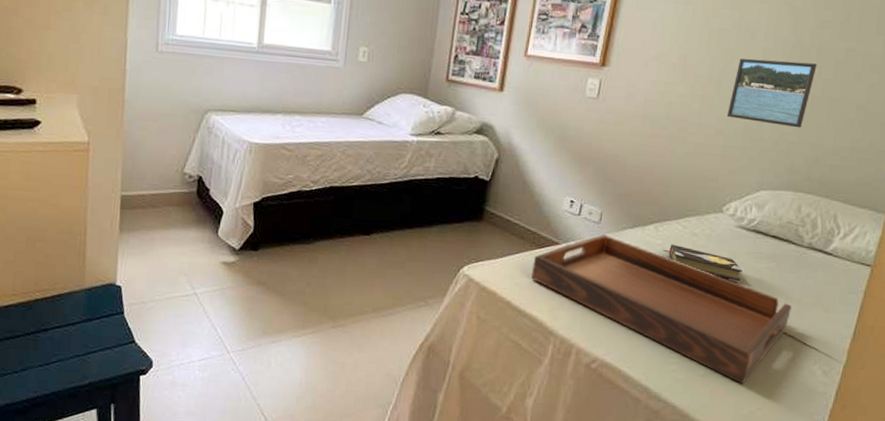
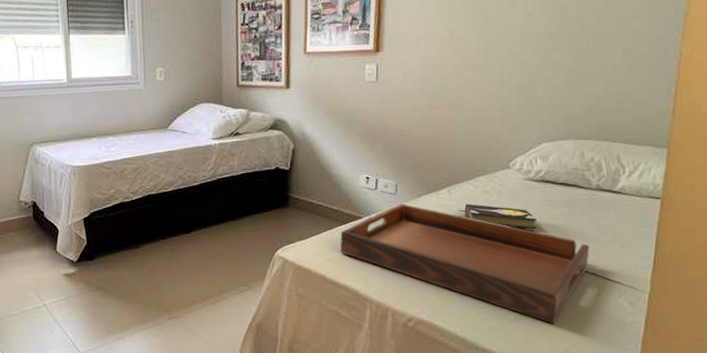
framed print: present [726,58,818,128] -> none [499,19,579,81]

